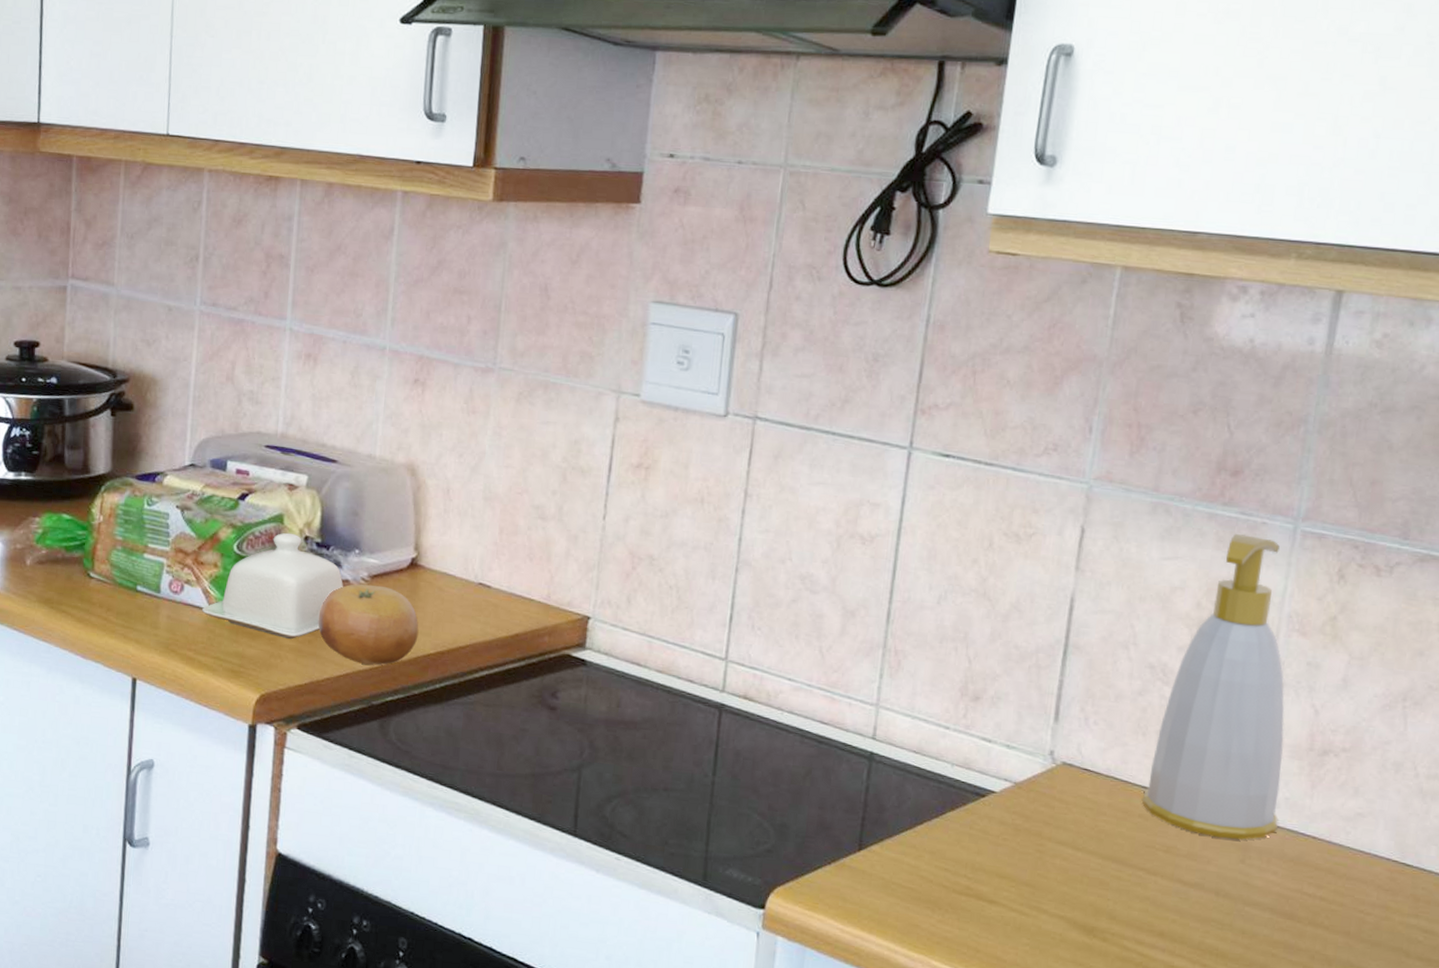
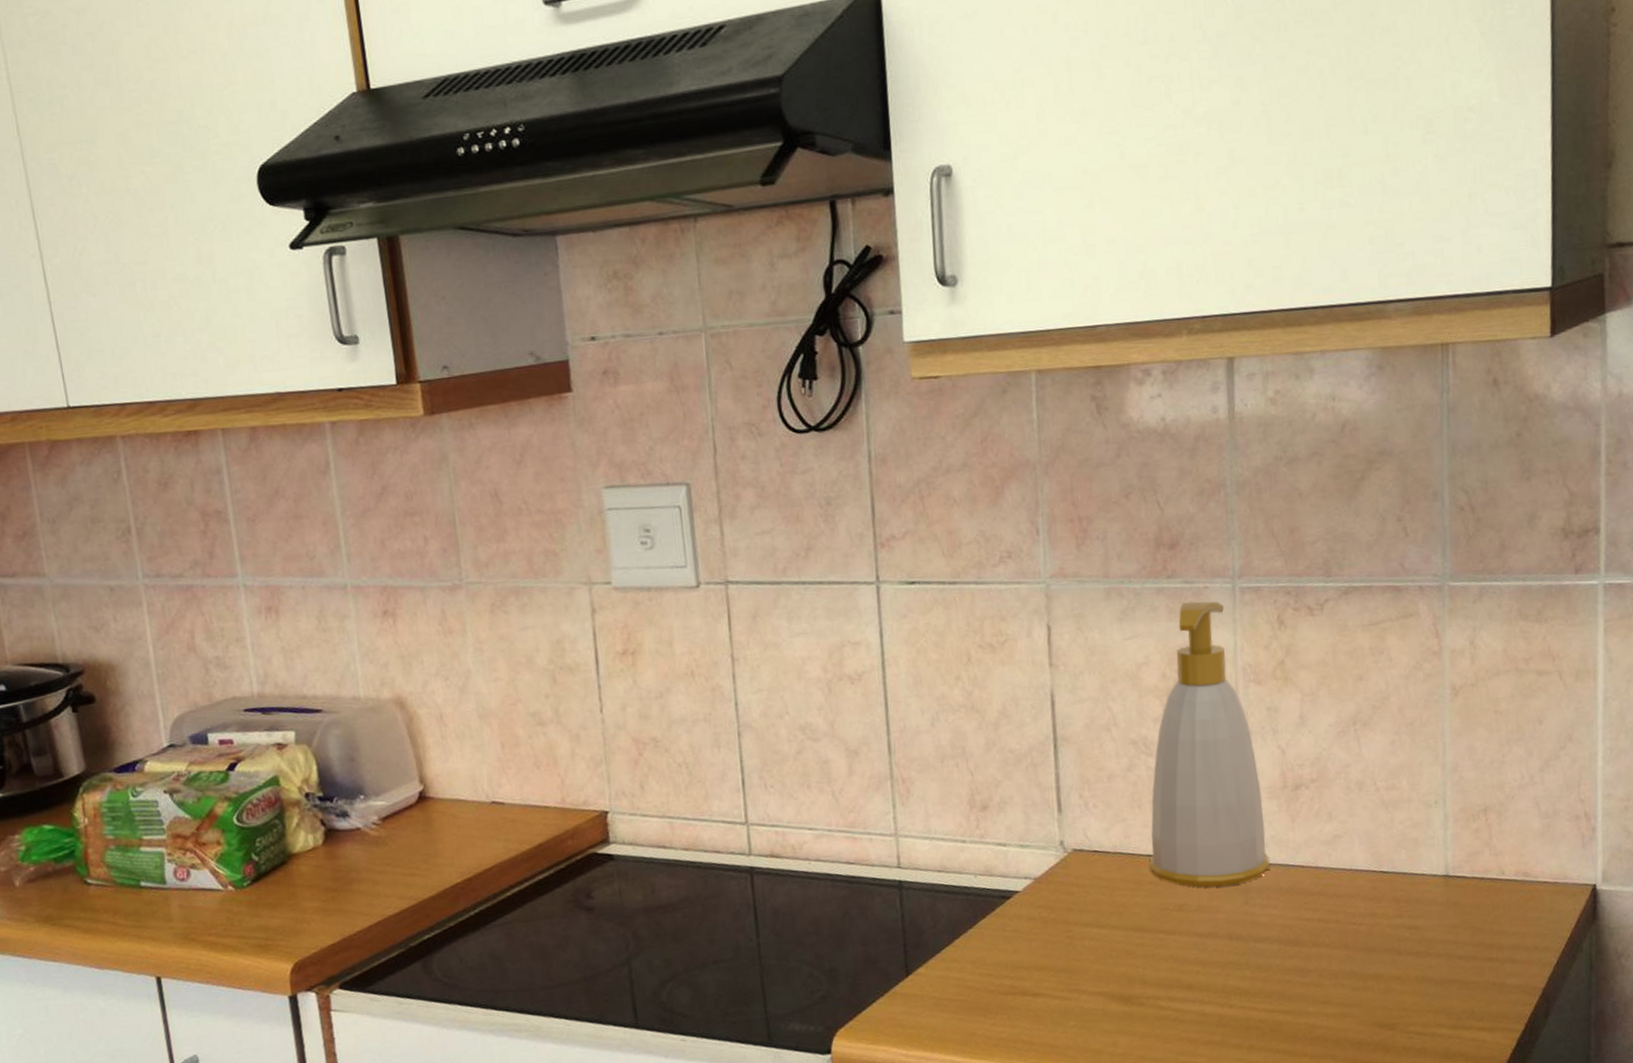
butter dish: present [202,532,343,639] -> none [214,793,355,901]
fruit: present [318,584,419,665] -> none [336,826,443,909]

